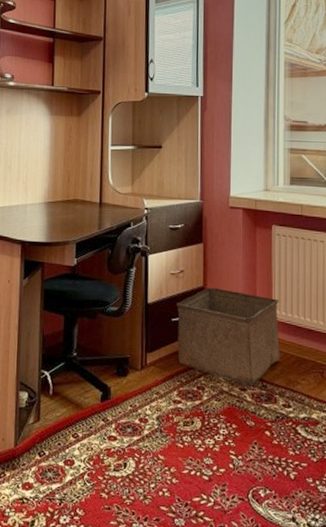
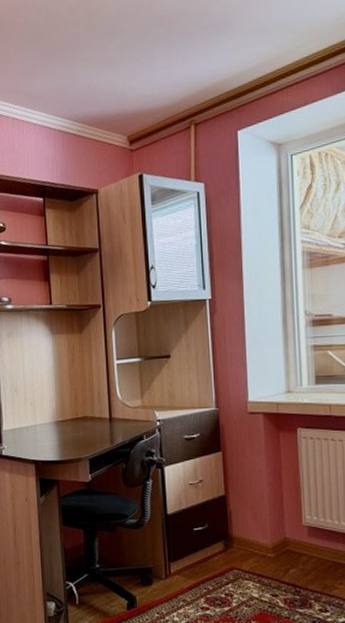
storage bin: present [176,287,281,386] -> none [197,496,314,592]

